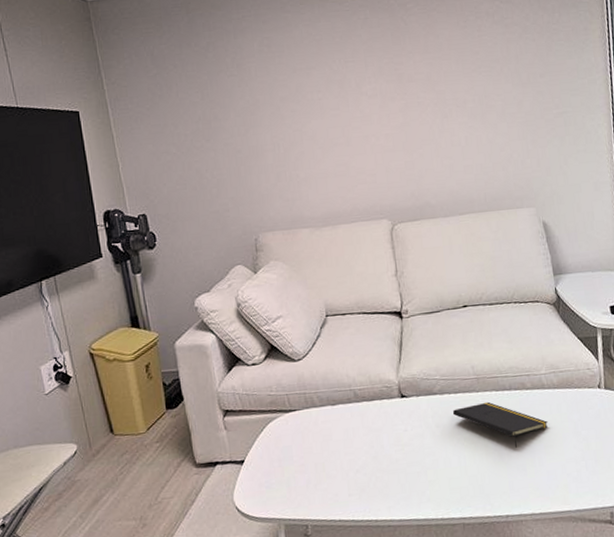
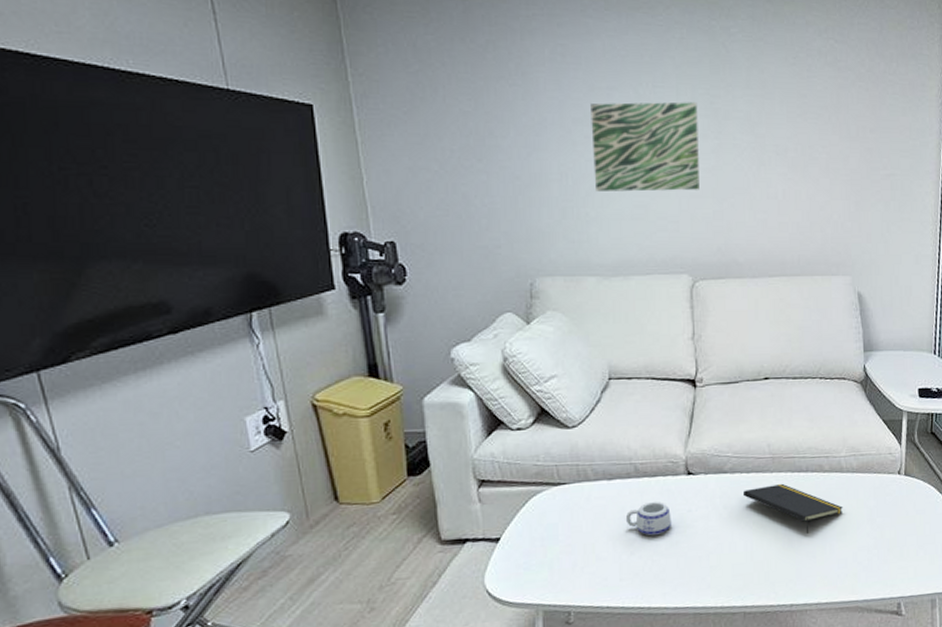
wall art: none [294,71,391,156] -> present [590,102,699,192]
mug: none [350,422,390,455] -> present [626,501,671,536]

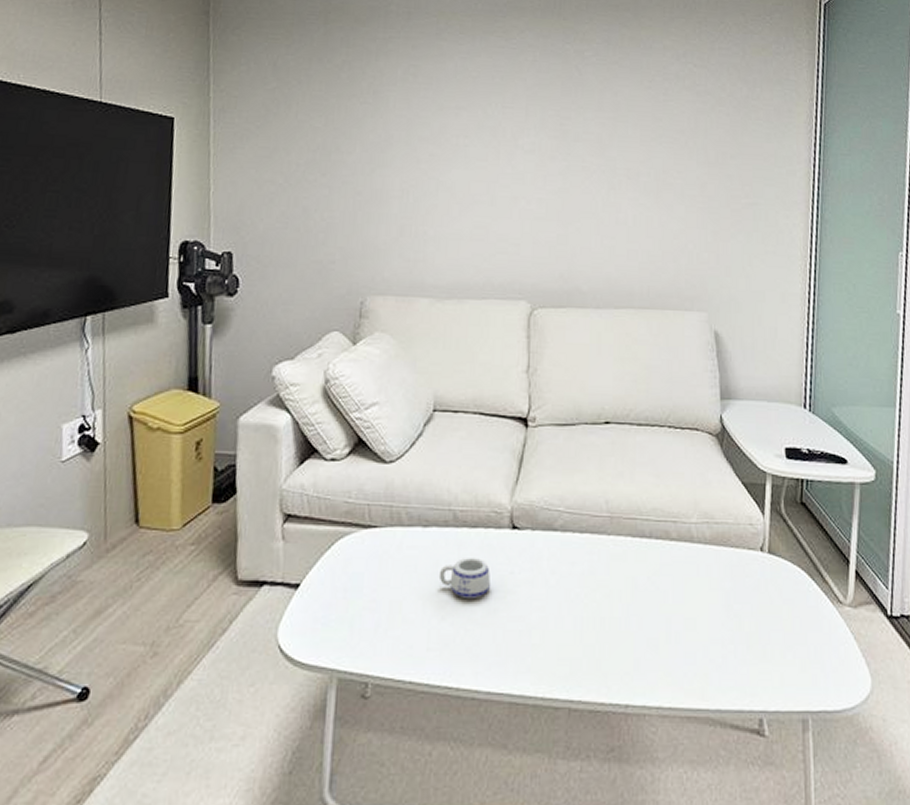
wall art: present [590,102,699,192] -> none [435,122,547,213]
notepad: present [742,483,844,534] -> none [574,549,693,615]

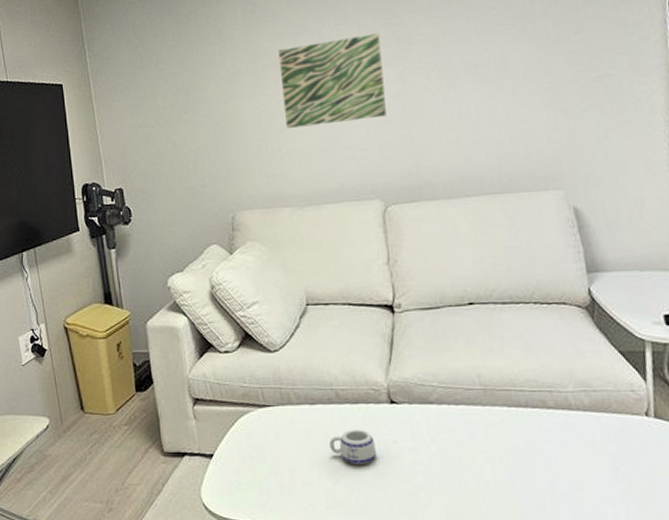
wall art: none [435,122,547,213] -> present [278,33,386,128]

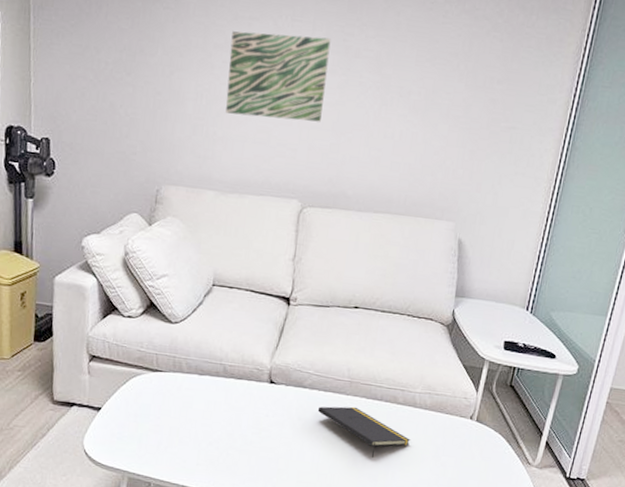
mug: present [330,429,376,465] -> none [210,401,250,432]
notepad: none [452,418,576,478] -> present [317,406,411,458]

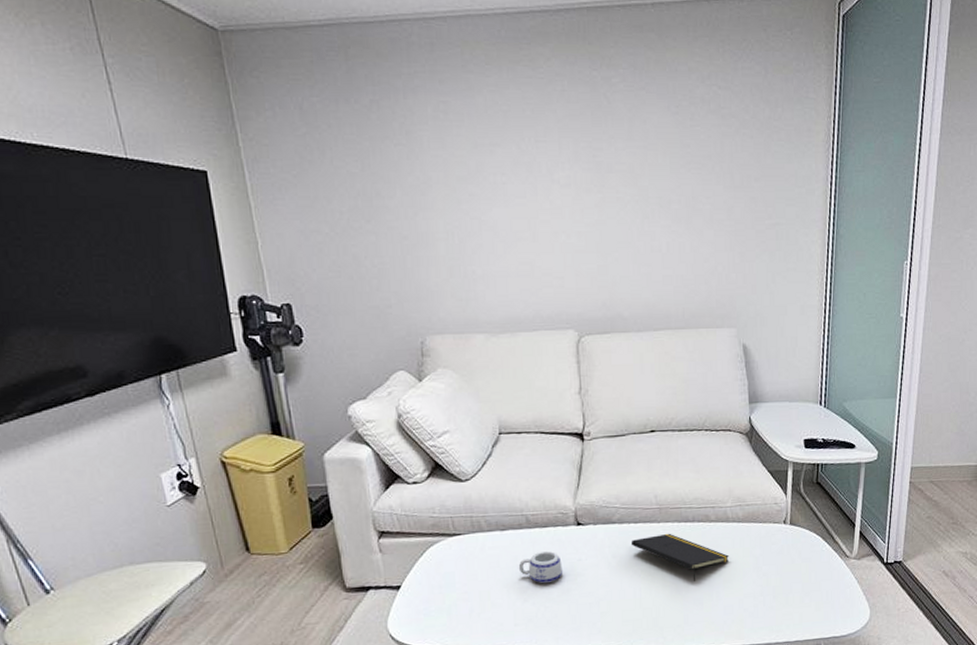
mug: none [210,401,250,432] -> present [519,550,562,584]
wall art: present [226,31,331,122] -> none [474,156,584,249]

